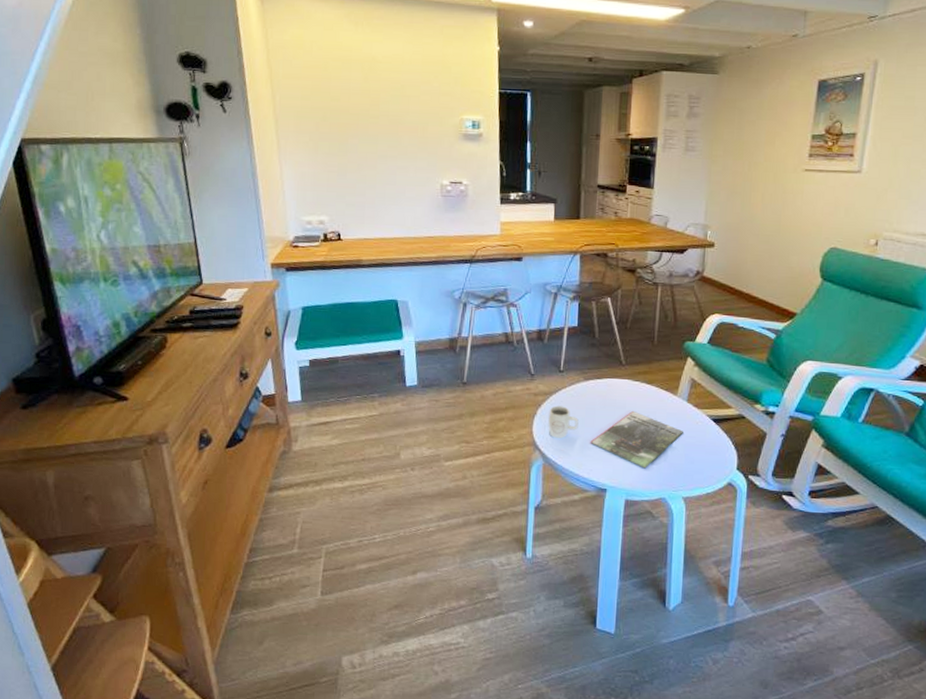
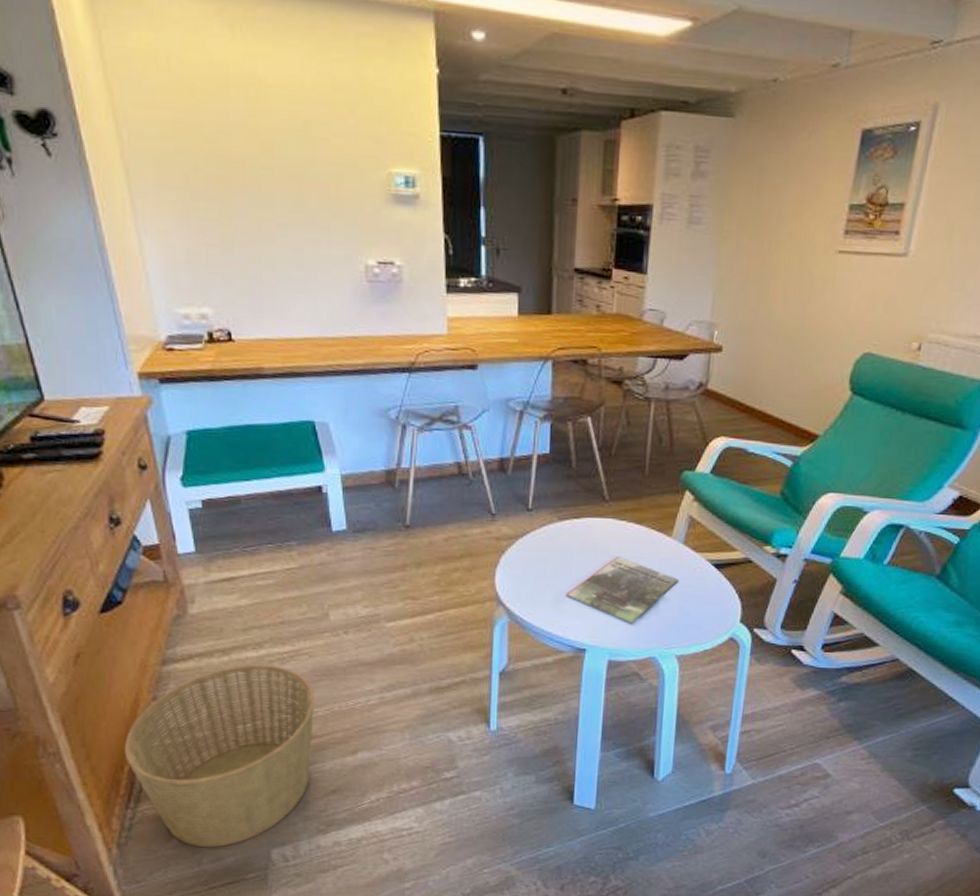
basket: none [233,493,386,652] -> present [124,664,315,848]
mug: present [548,405,579,439] -> none [514,552,552,592]

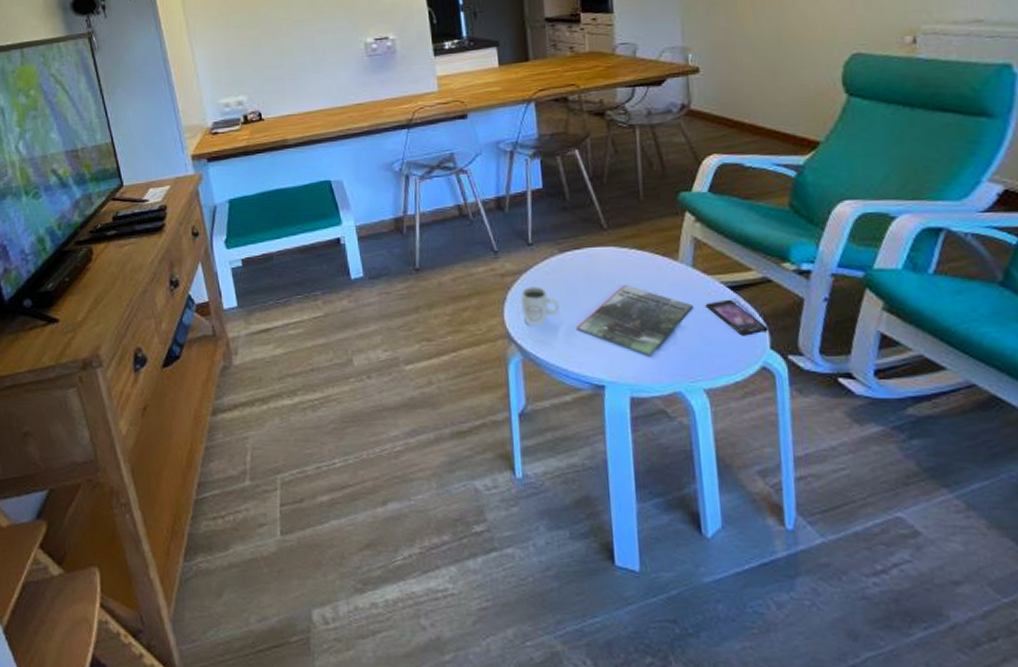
basket: present [124,664,315,848] -> none [181,412,345,606]
mug: none [514,552,552,592] -> present [521,286,559,328]
smartphone: none [690,575,741,610] -> present [706,299,768,336]

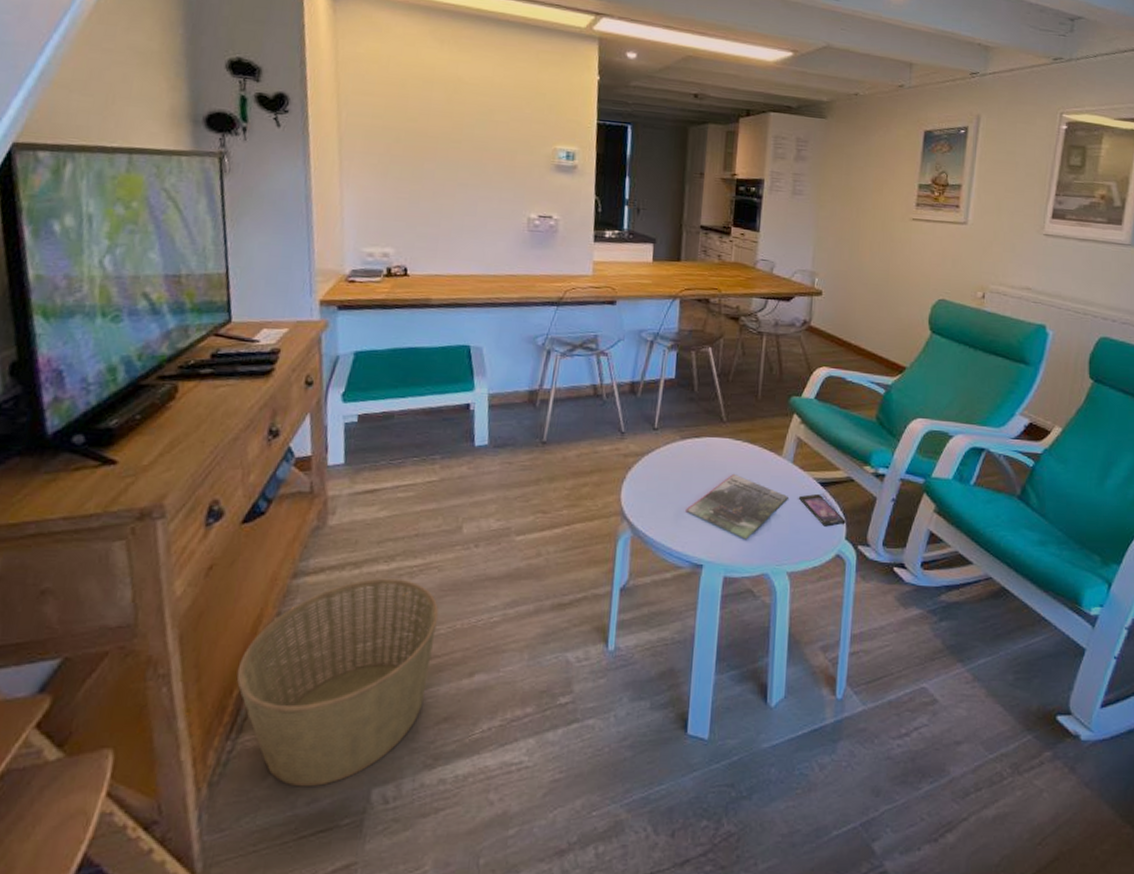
basket: none [181,412,345,606] -> present [236,578,439,787]
mug: present [521,286,559,328] -> none [638,468,673,508]

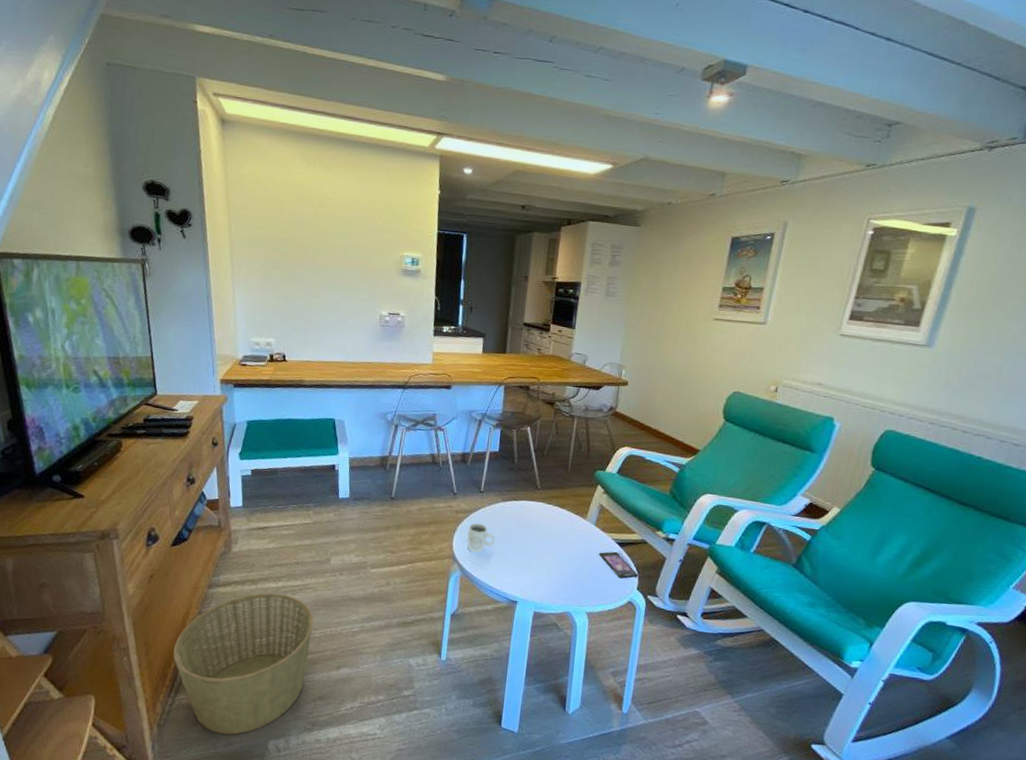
mug: none [638,468,673,508] -> present [466,523,495,554]
magazine: present [685,474,788,540] -> none [504,532,590,585]

